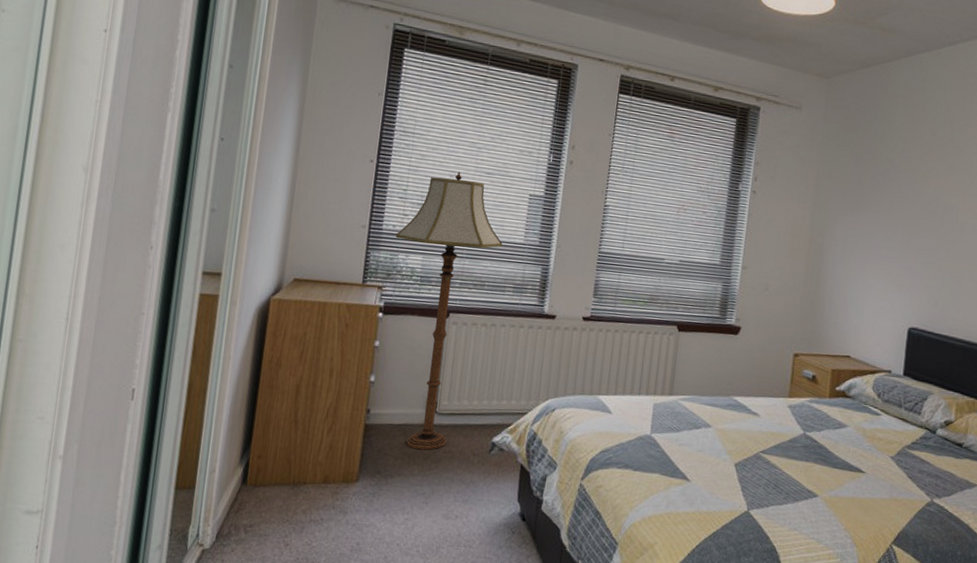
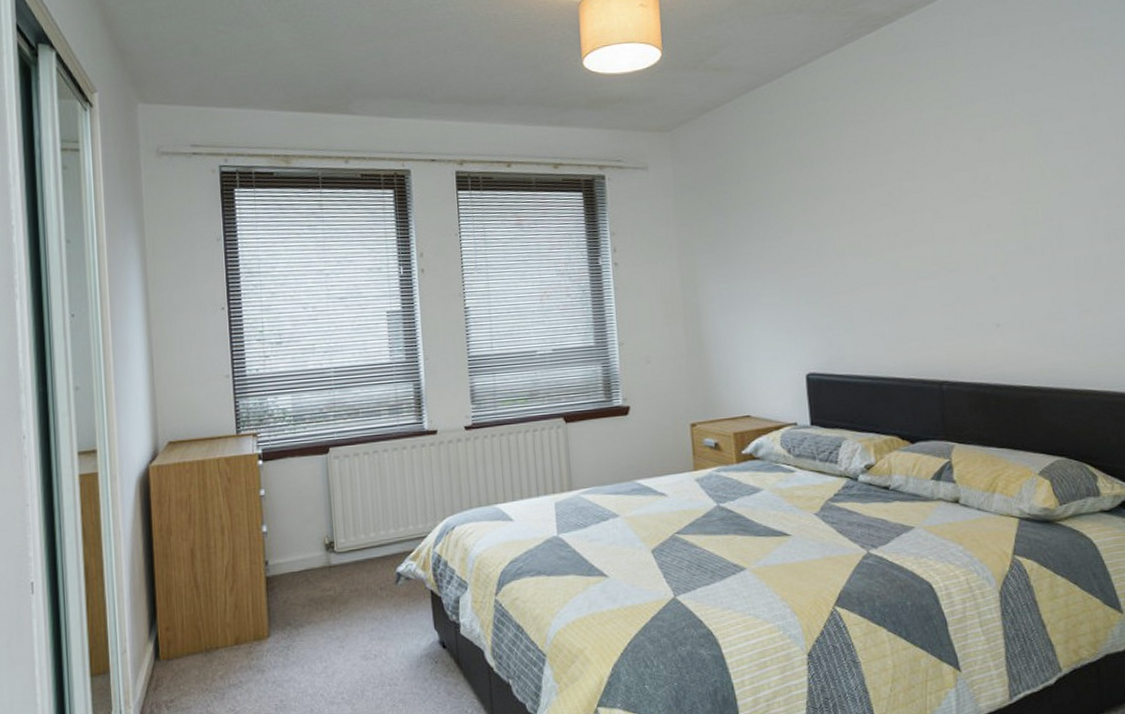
floor lamp: present [395,171,503,450] -> none [260,302,369,594]

